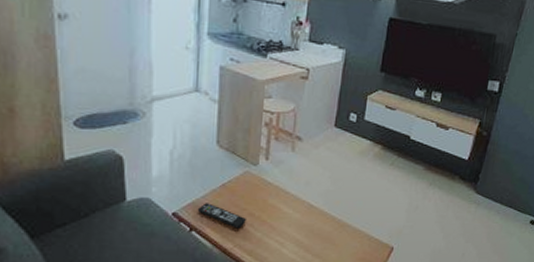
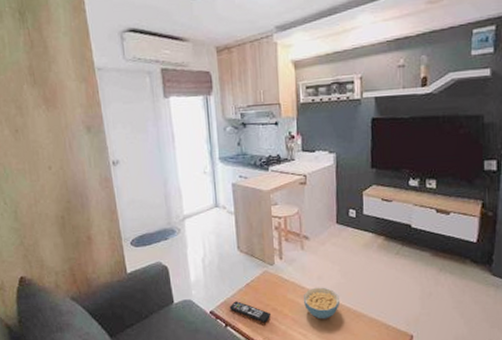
cereal bowl: none [286,193,325,228] -> present [304,287,340,319]

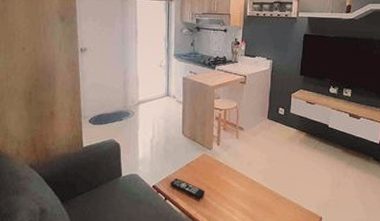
cereal bowl: present [304,287,340,319] -> none [234,171,264,199]

